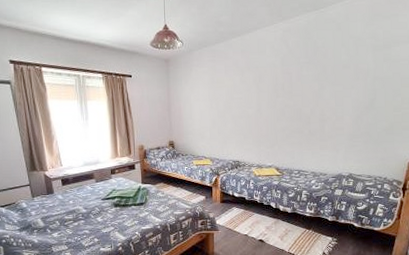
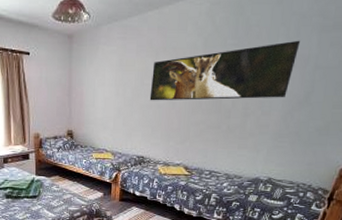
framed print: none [239,57,360,112] -> present [149,40,301,101]

